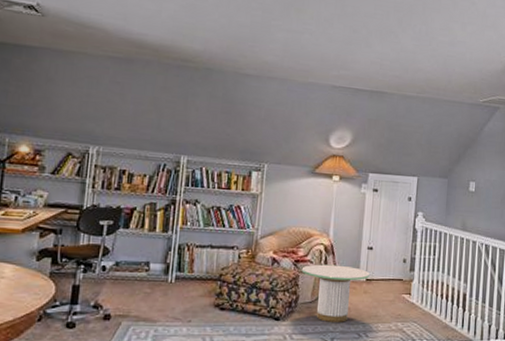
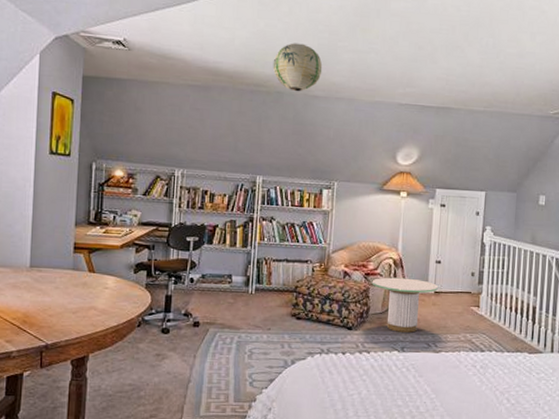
paper lantern: none [202,18,255,70] -> present [272,43,323,92]

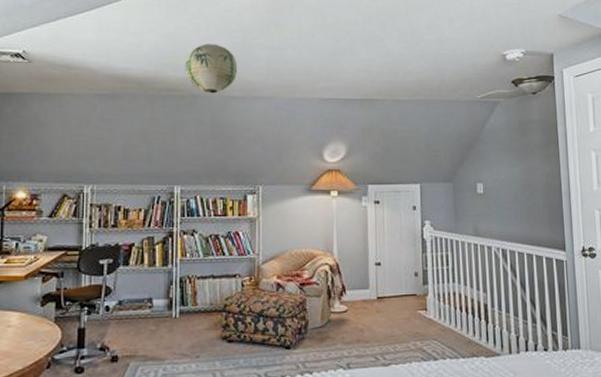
side table: present [372,277,438,333] -> none [308,284,380,347]

